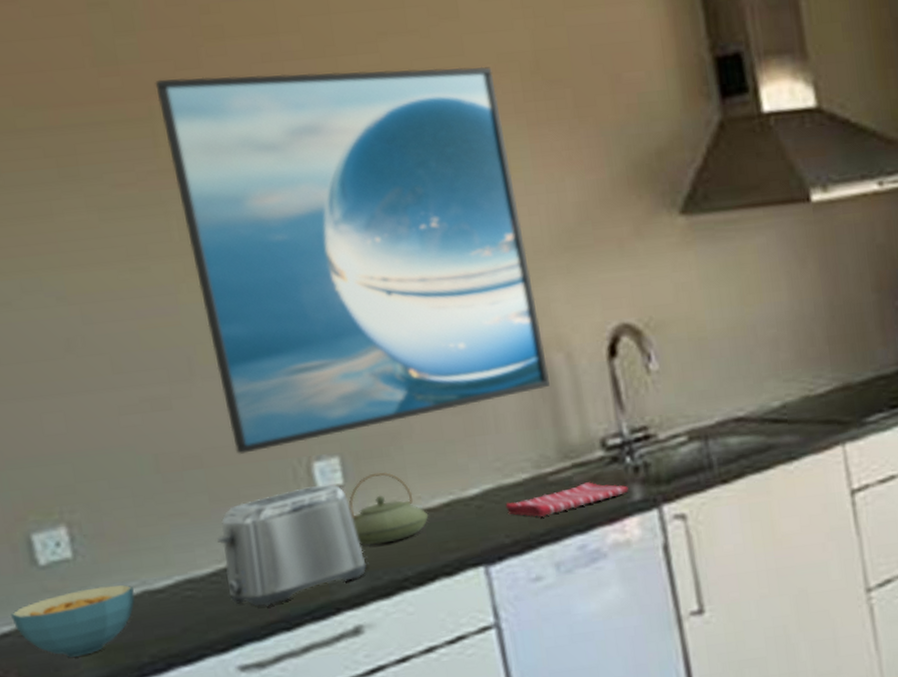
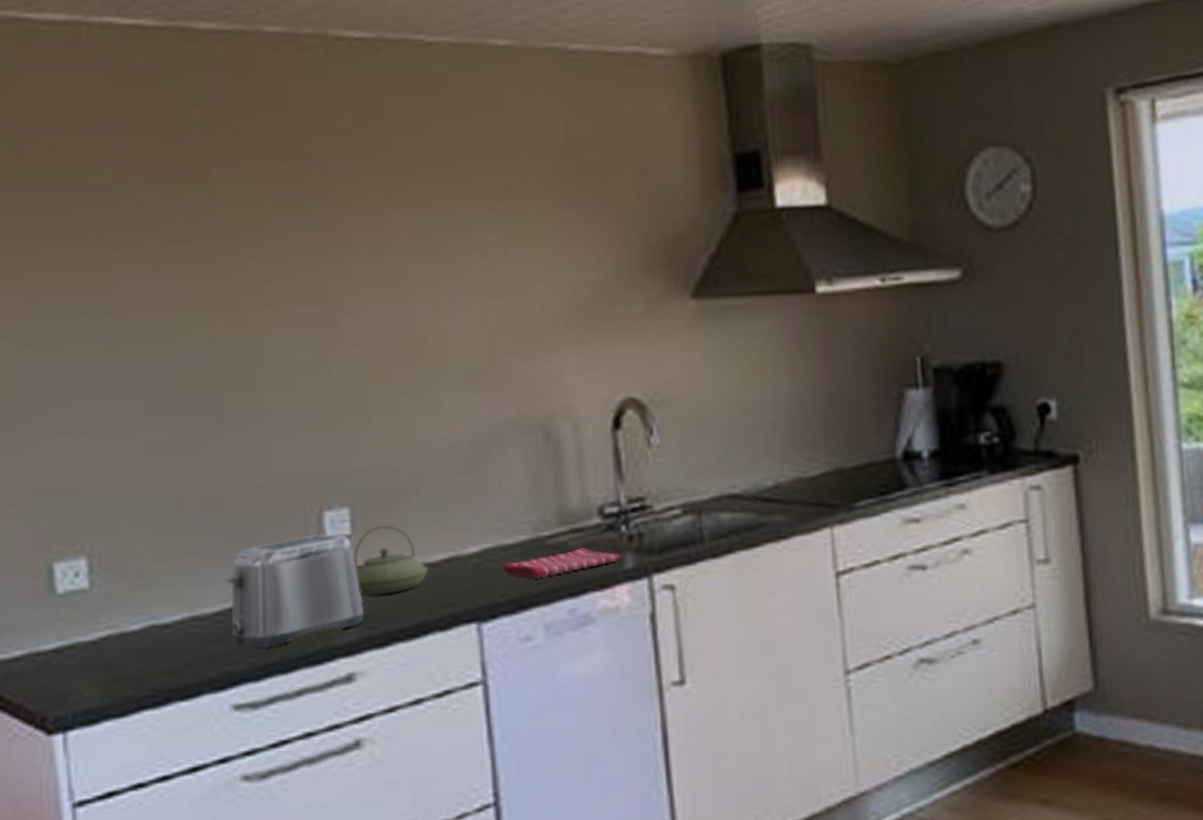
cereal bowl: present [11,584,135,657] -> none [25,617,144,685]
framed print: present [155,66,550,454] -> none [217,146,555,499]

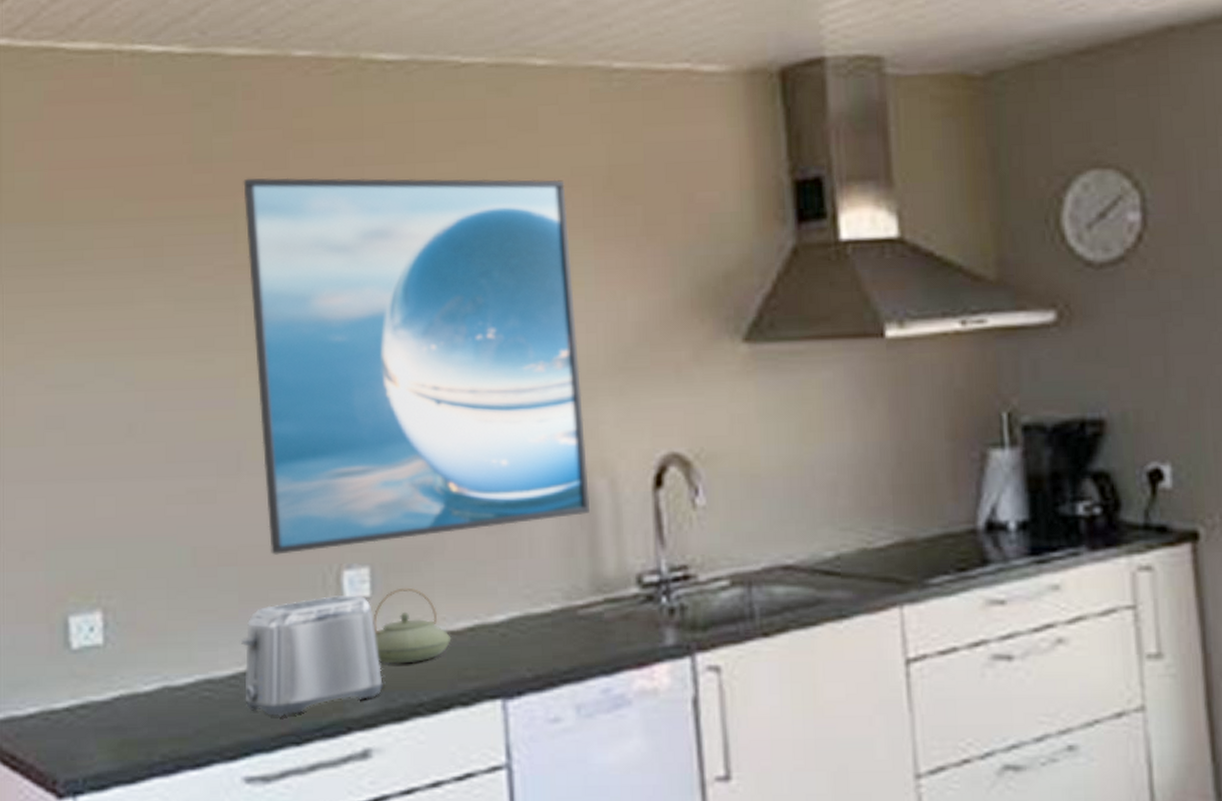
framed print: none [217,146,555,499] -> present [243,177,590,555]
dish towel: present [502,548,621,578] -> none [531,620,661,652]

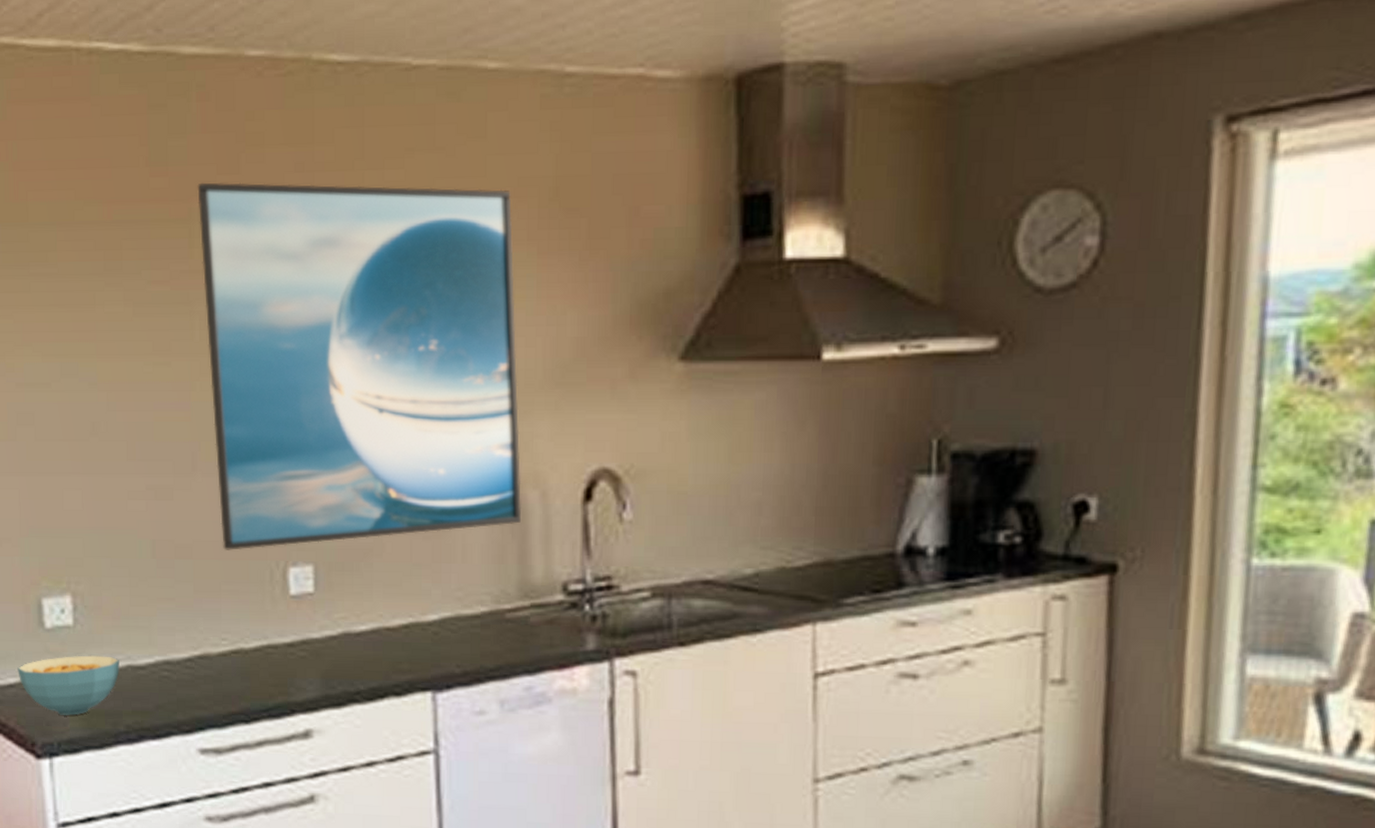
cereal bowl: none [39,677,156,747] -> present [17,655,121,716]
toaster: present [241,594,386,717] -> none [196,589,326,698]
teapot: present [373,587,452,664] -> none [315,585,387,655]

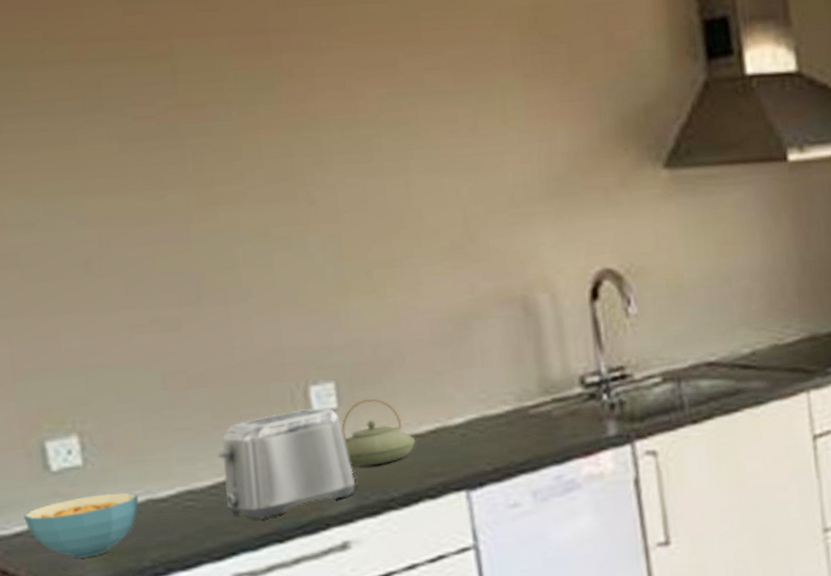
toaster: none [196,589,326,698] -> present [218,407,358,519]
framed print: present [197,182,521,550] -> none [176,19,534,375]
teapot: none [315,585,387,655] -> present [341,398,416,466]

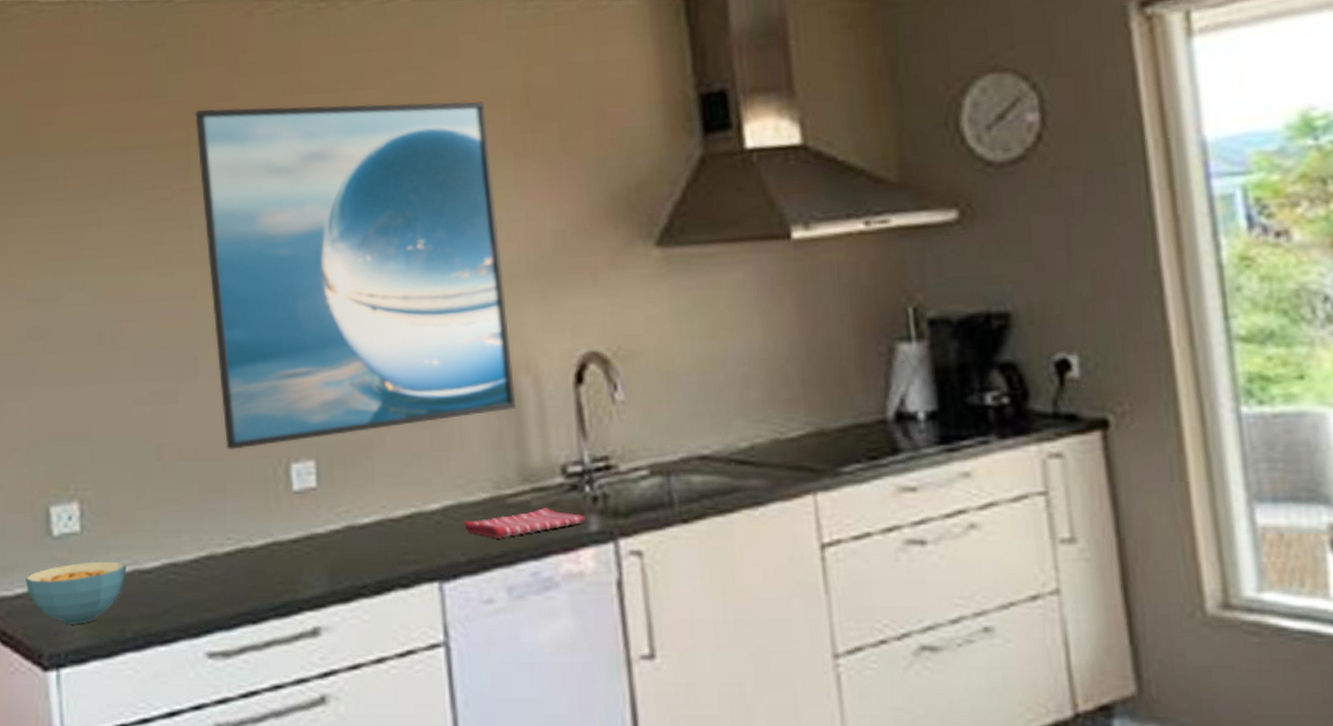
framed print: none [176,19,534,375] -> present [195,101,516,450]
toaster: present [218,407,358,519] -> none [202,485,332,598]
teapot: present [341,398,416,466] -> none [319,479,391,549]
dish towel: none [488,416,604,447] -> present [464,508,586,538]

